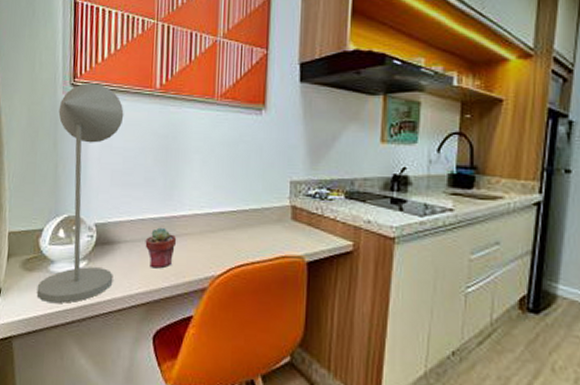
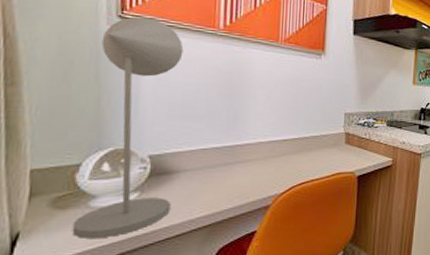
potted succulent: present [145,227,177,269] -> none [207,155,241,193]

